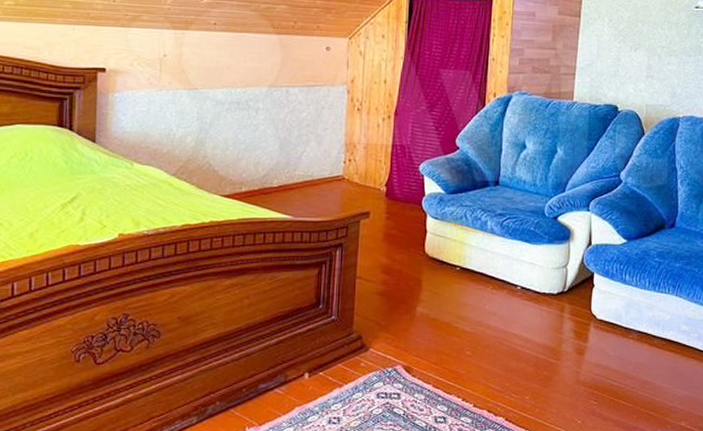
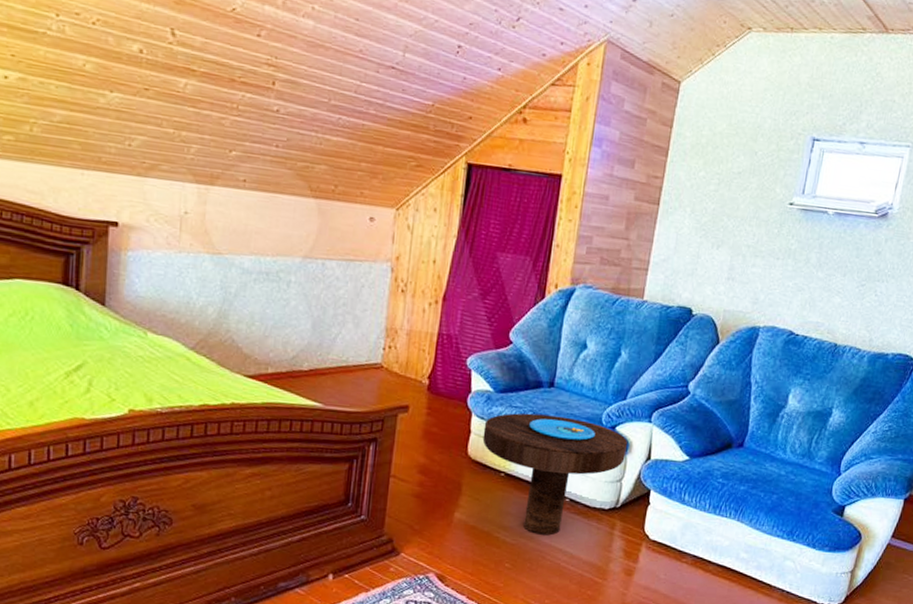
side table: none [438,210,570,322] -> present [482,413,628,535]

